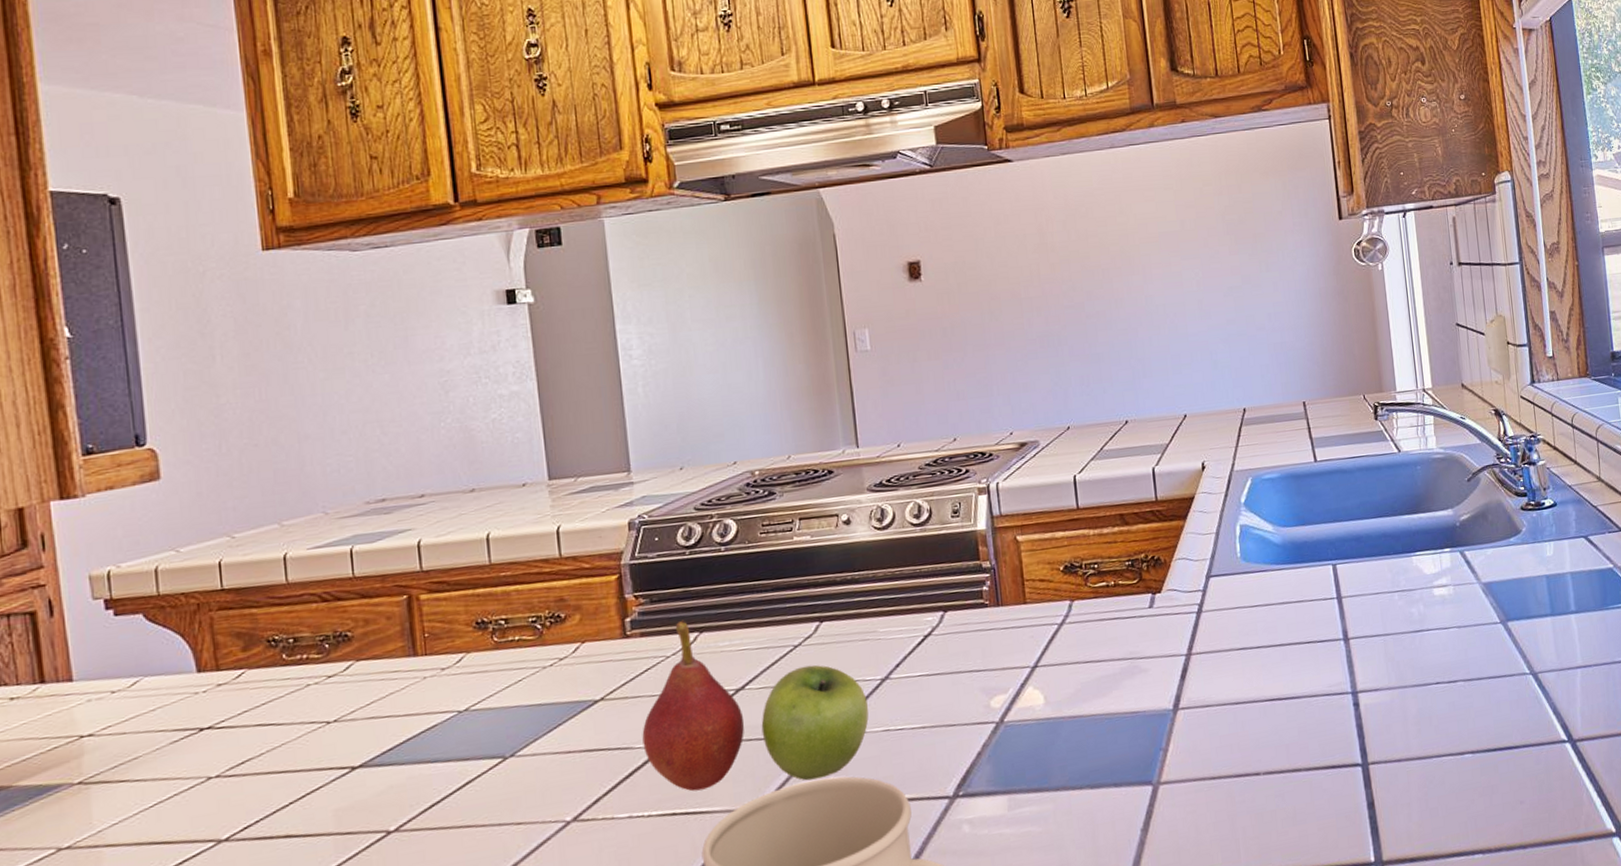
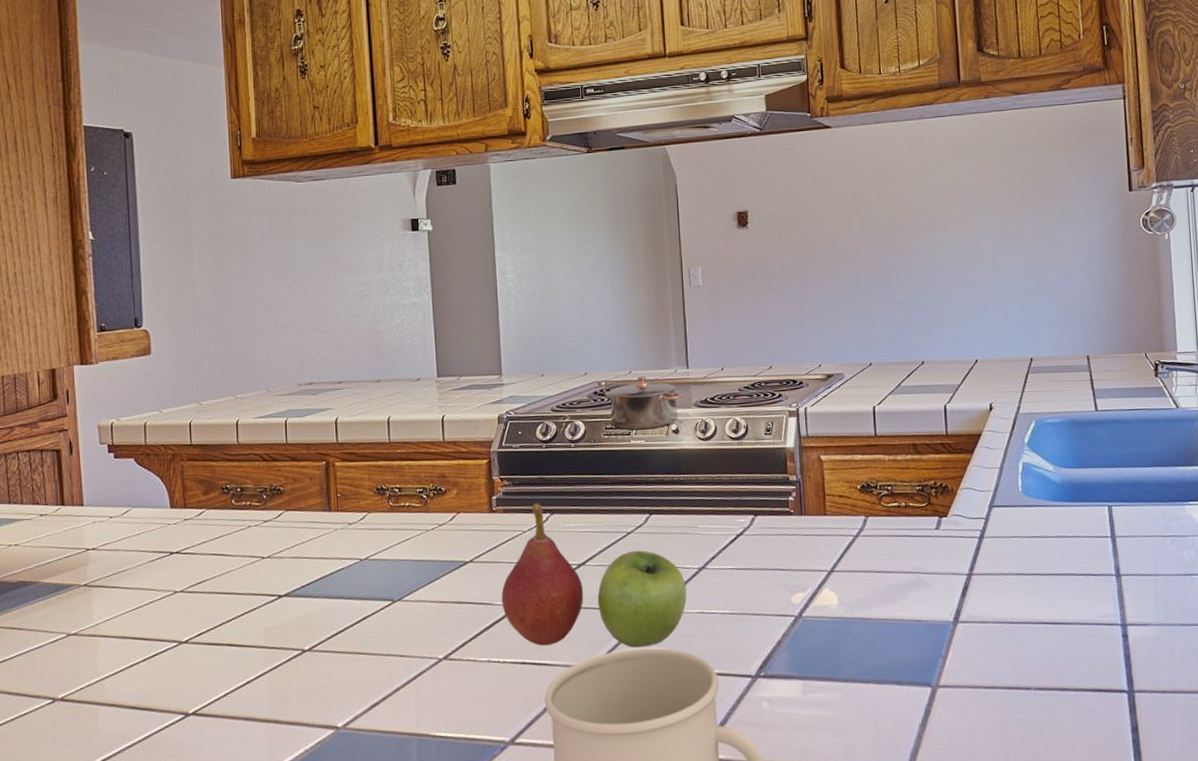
cooking pot: none [759,459,853,525] -> present [605,375,683,430]

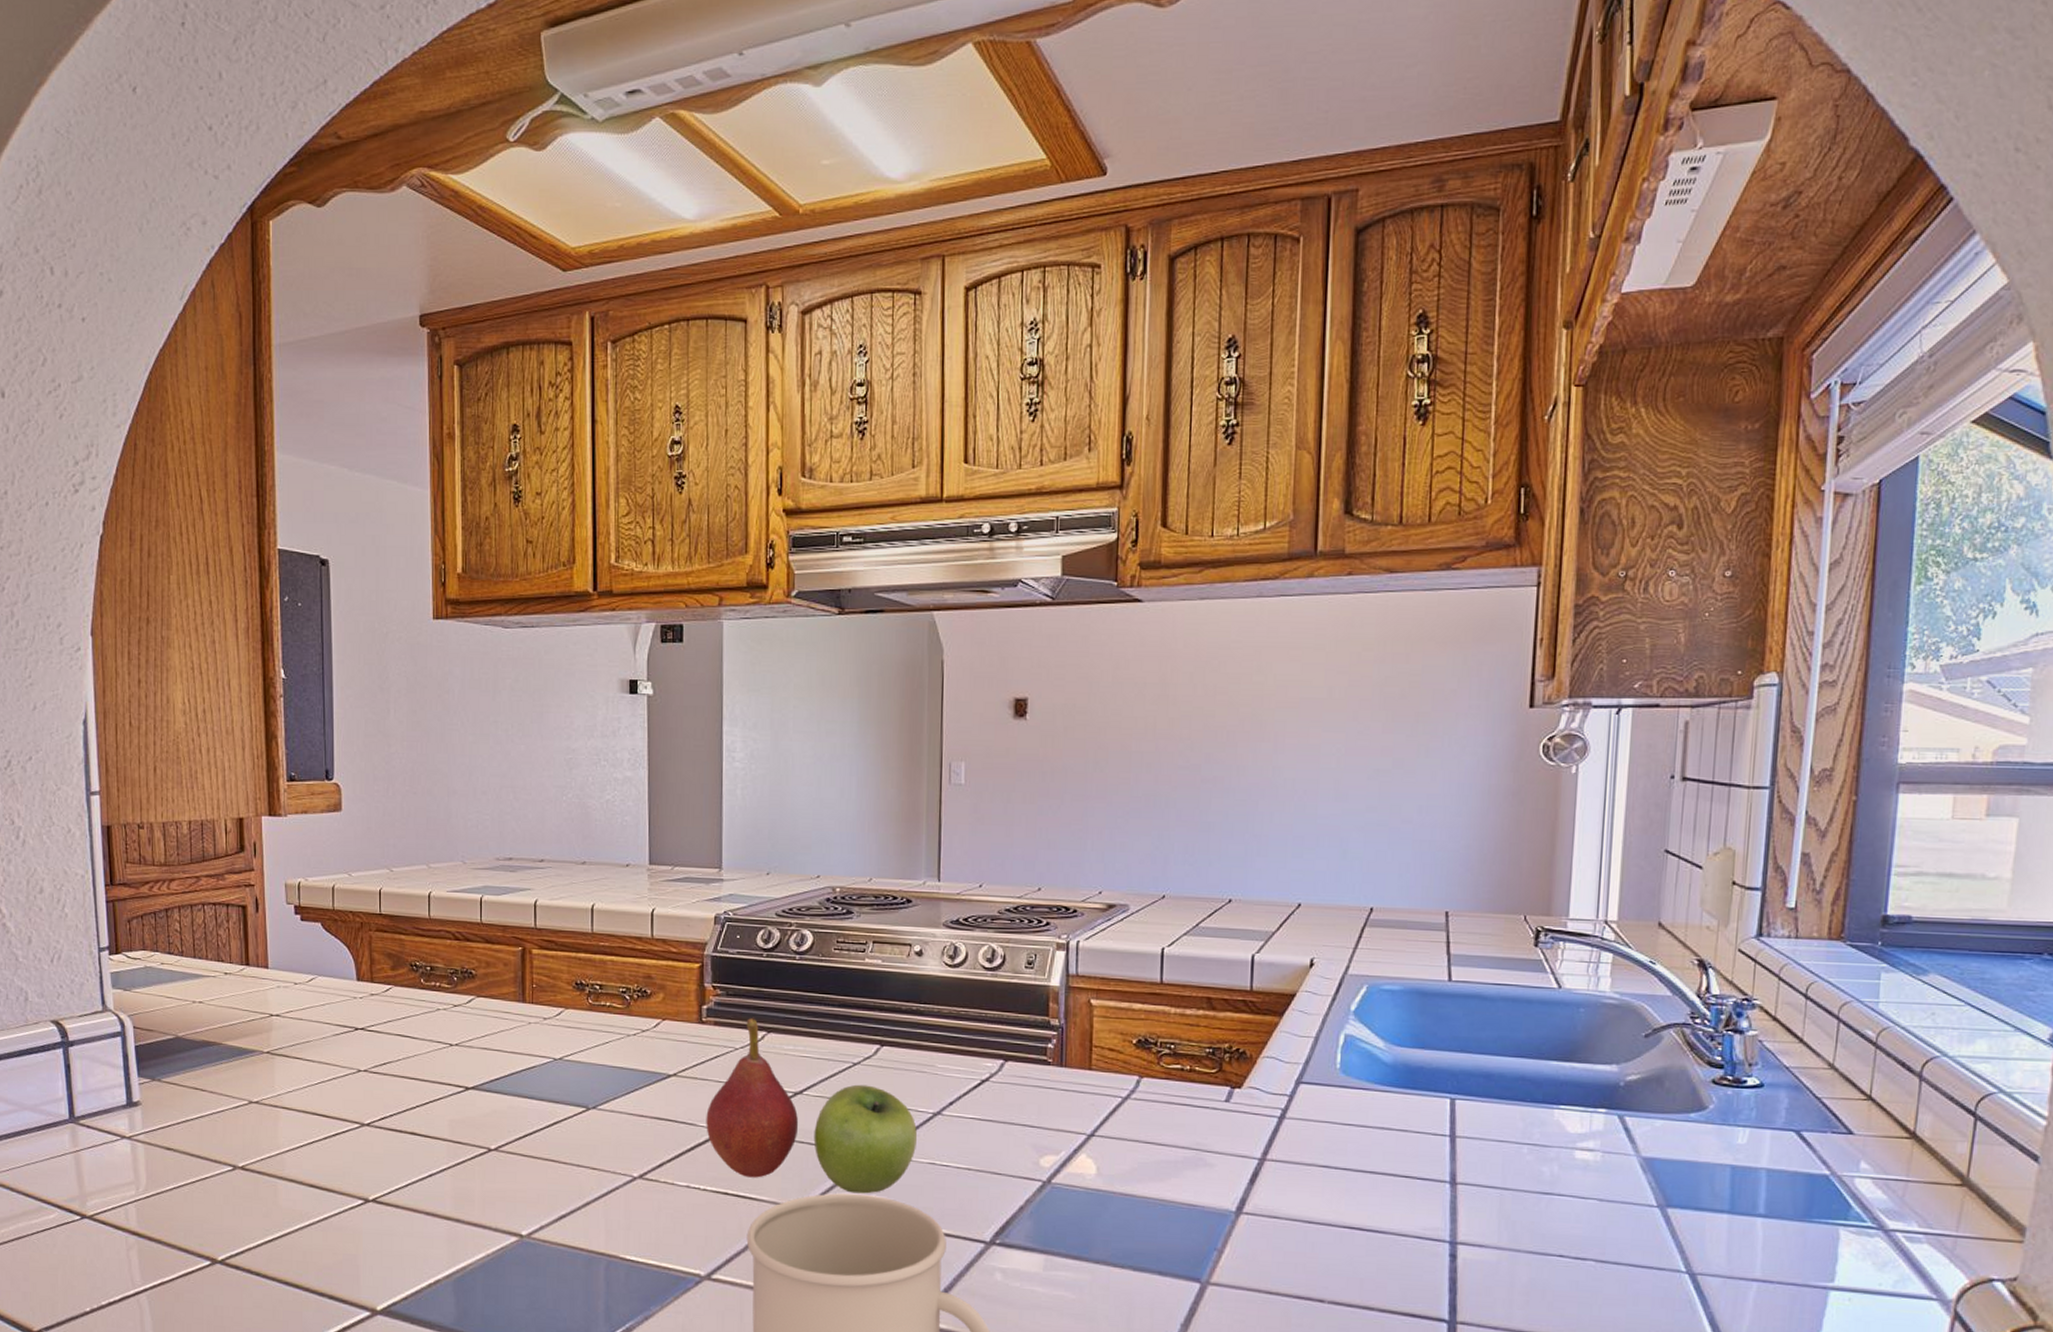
cooking pot: present [605,375,683,430] -> none [839,884,931,948]

